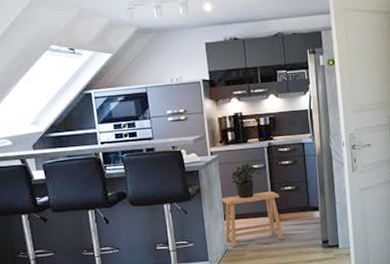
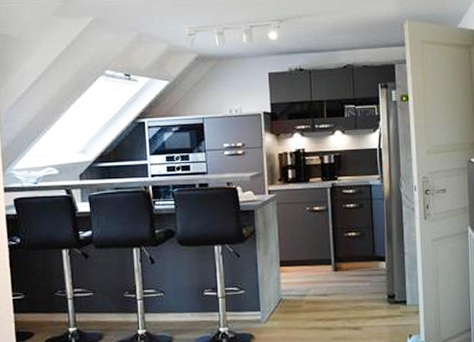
stool: present [221,191,285,248] -> none [278,237,346,298]
potted plant: present [231,161,260,199] -> none [289,203,322,244]

